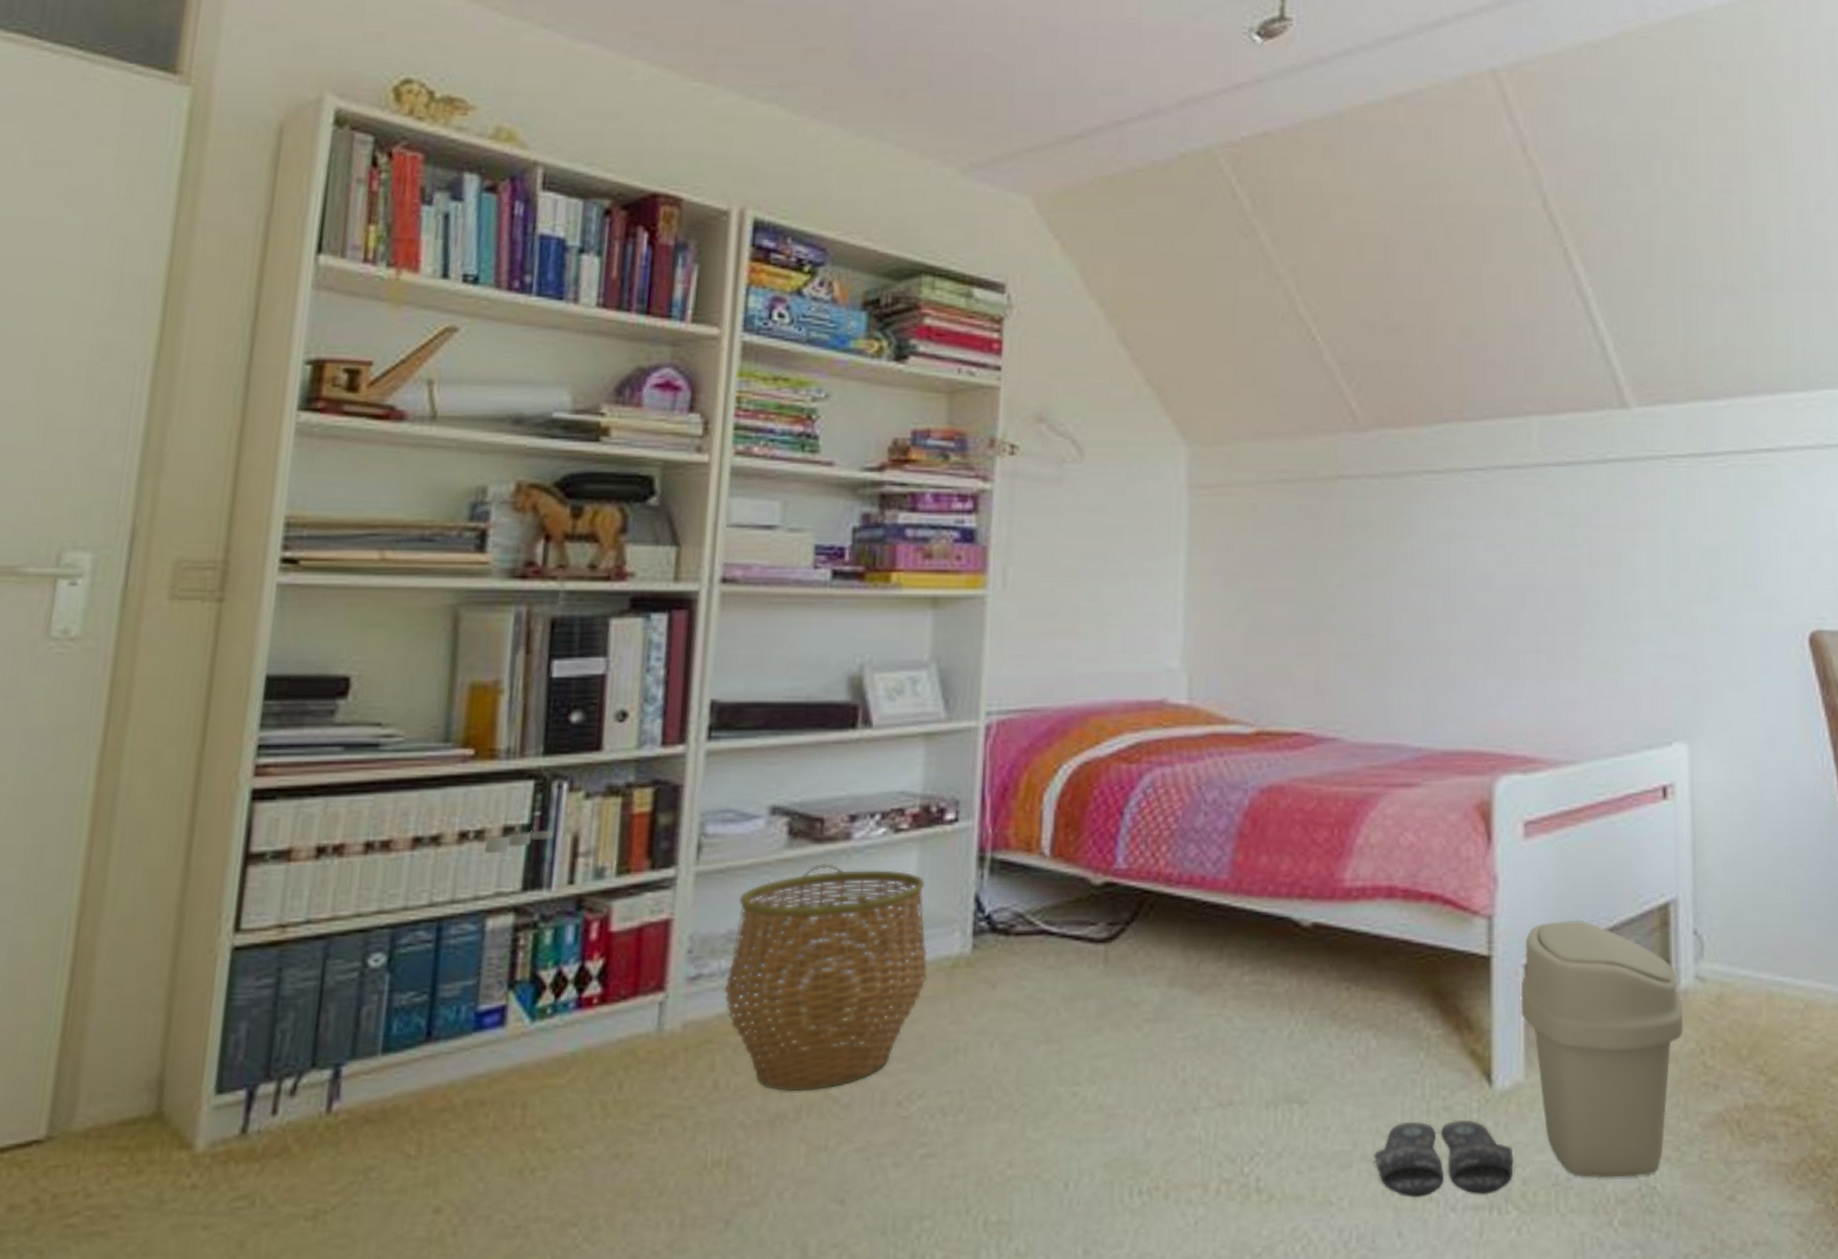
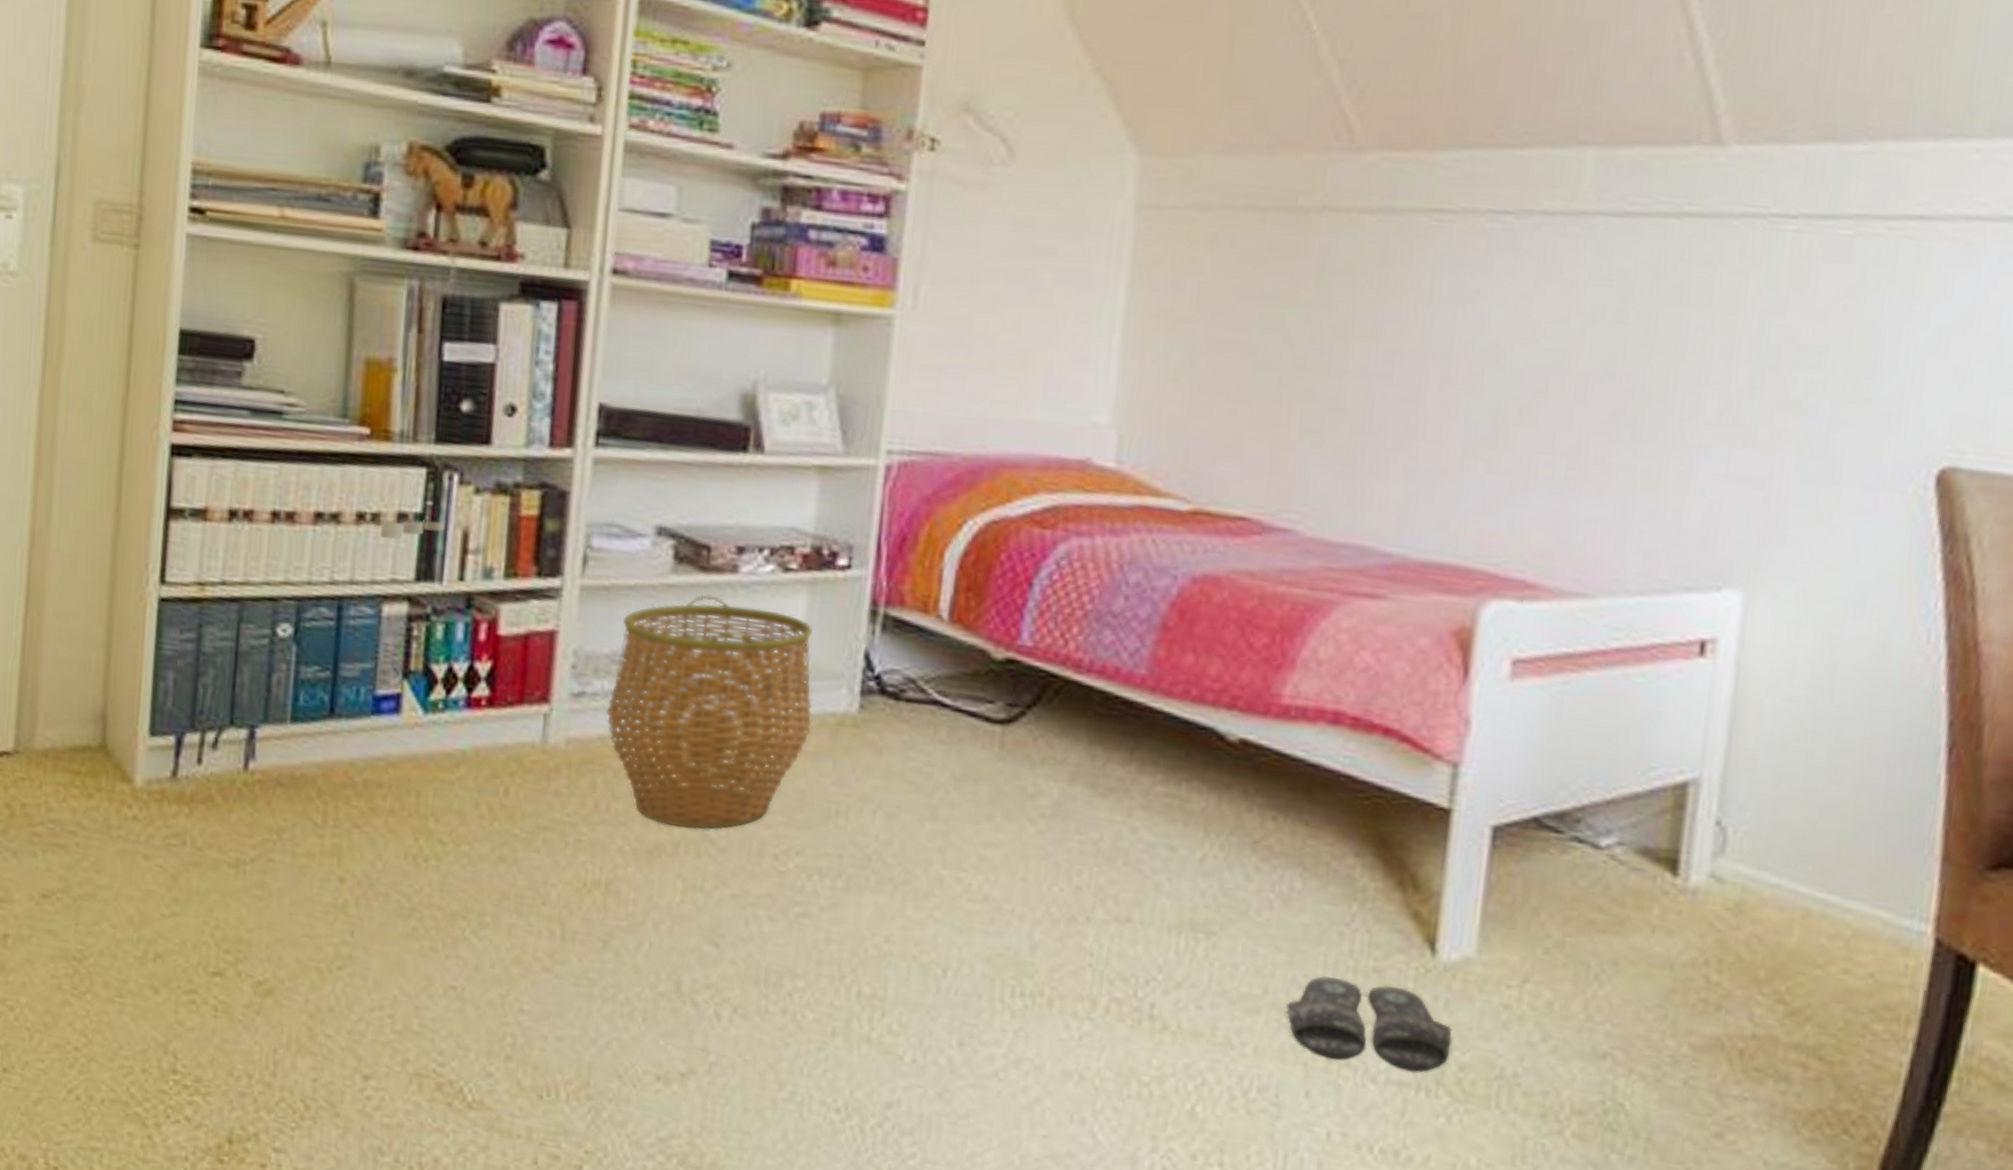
trash bin: present [1520,921,1683,1179] -> none [1481,782,1689,1090]

